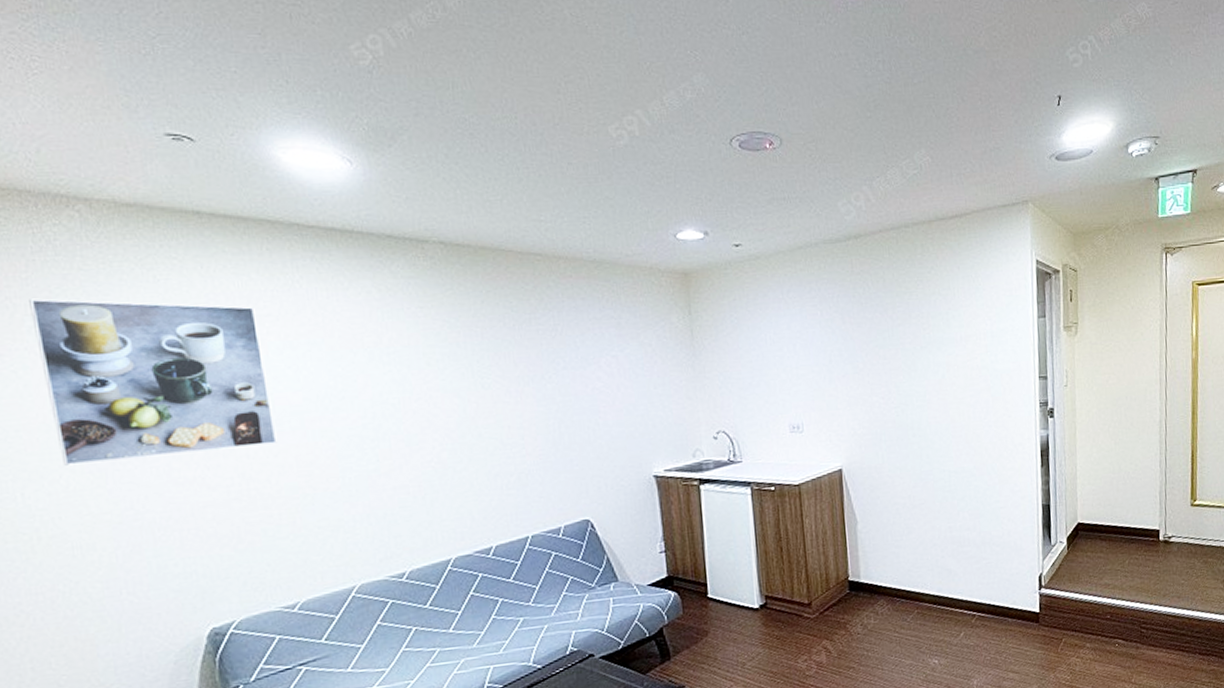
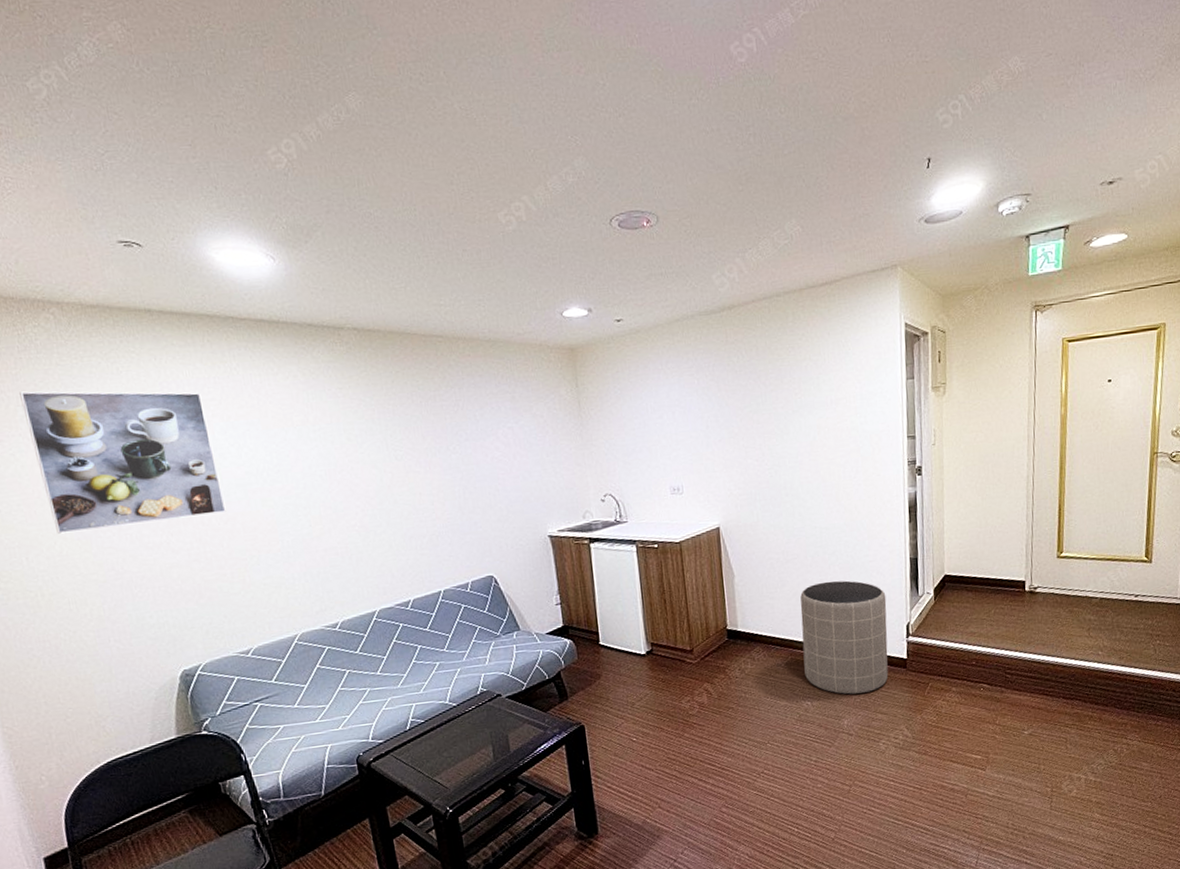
trash can: none [927,528,1020,652] -> present [800,580,889,695]

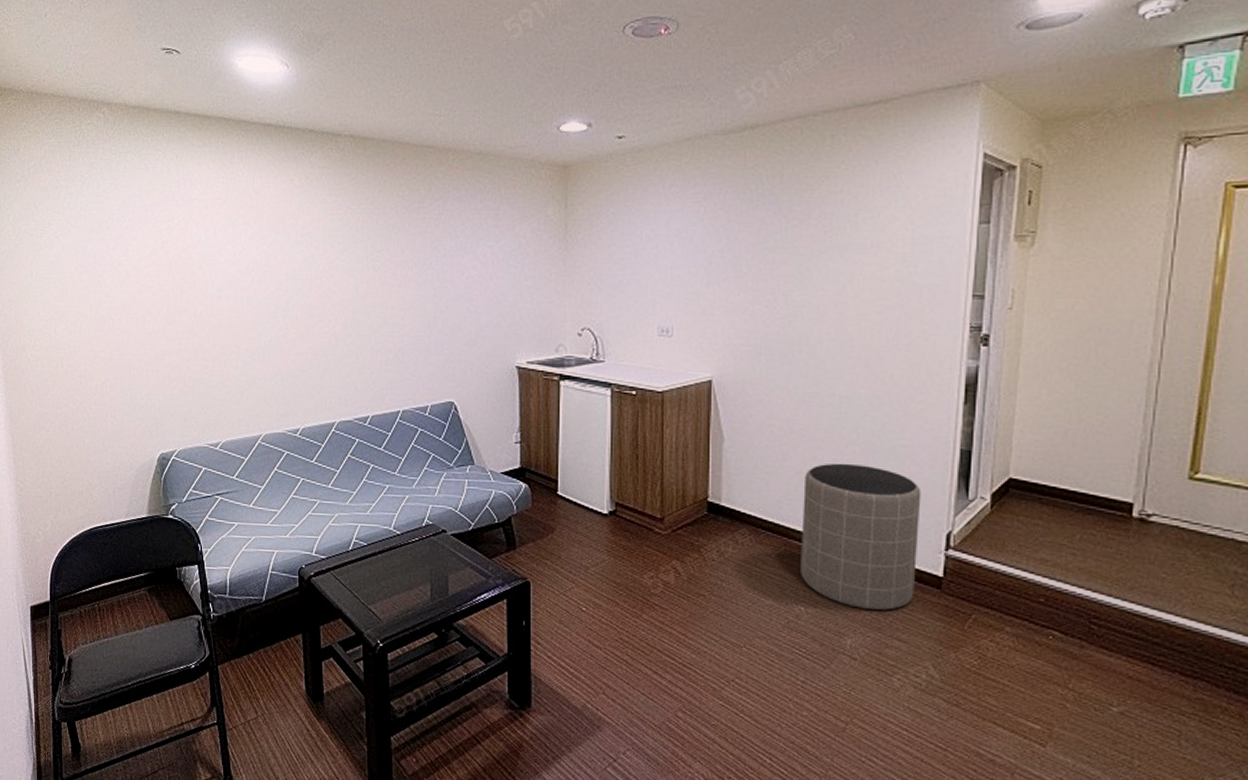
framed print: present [19,391,226,534] -> none [69,181,216,312]

